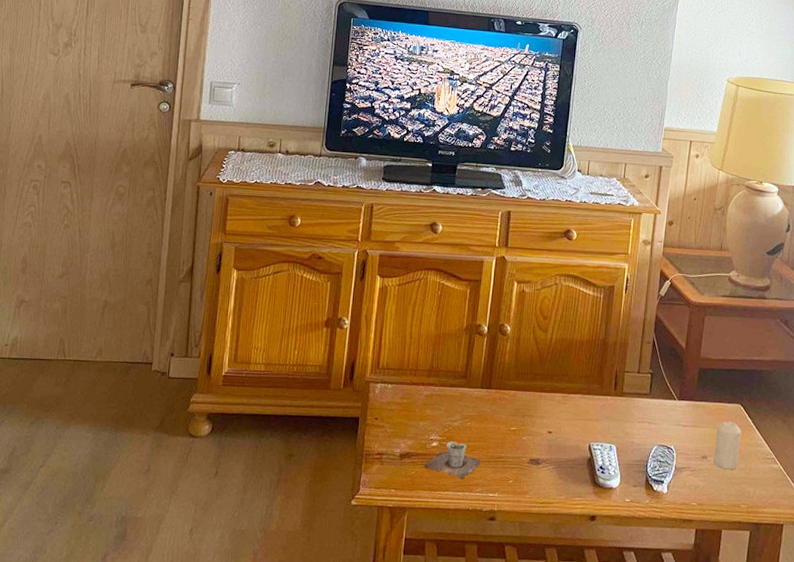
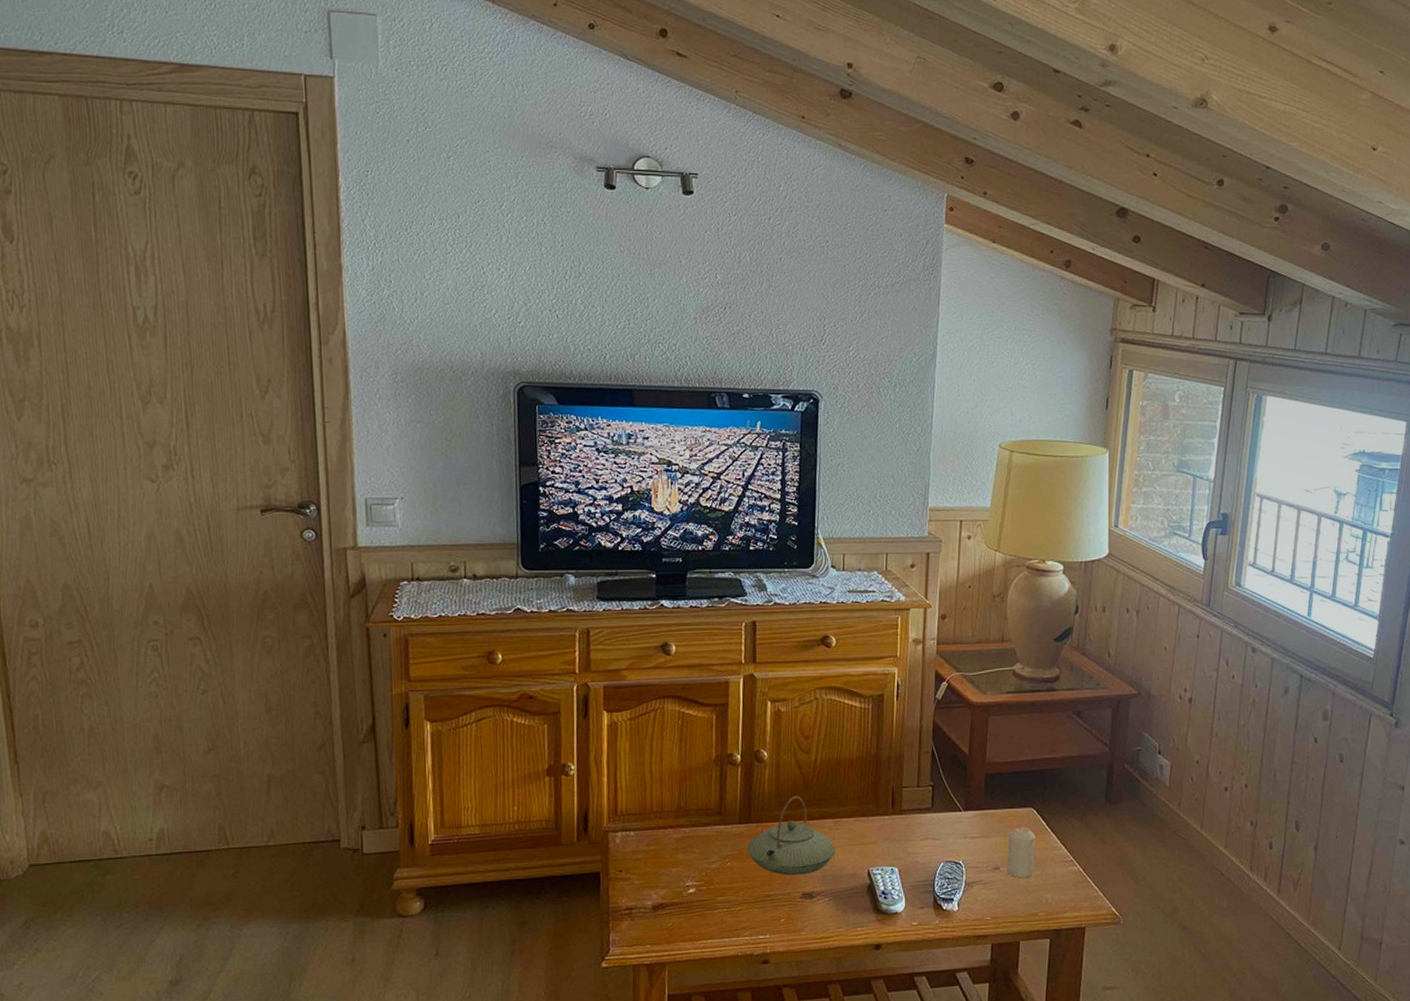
cup: present [423,441,481,480] -> none [681,885,747,925]
teapot: none [485,369,562,442] -> present [747,796,836,876]

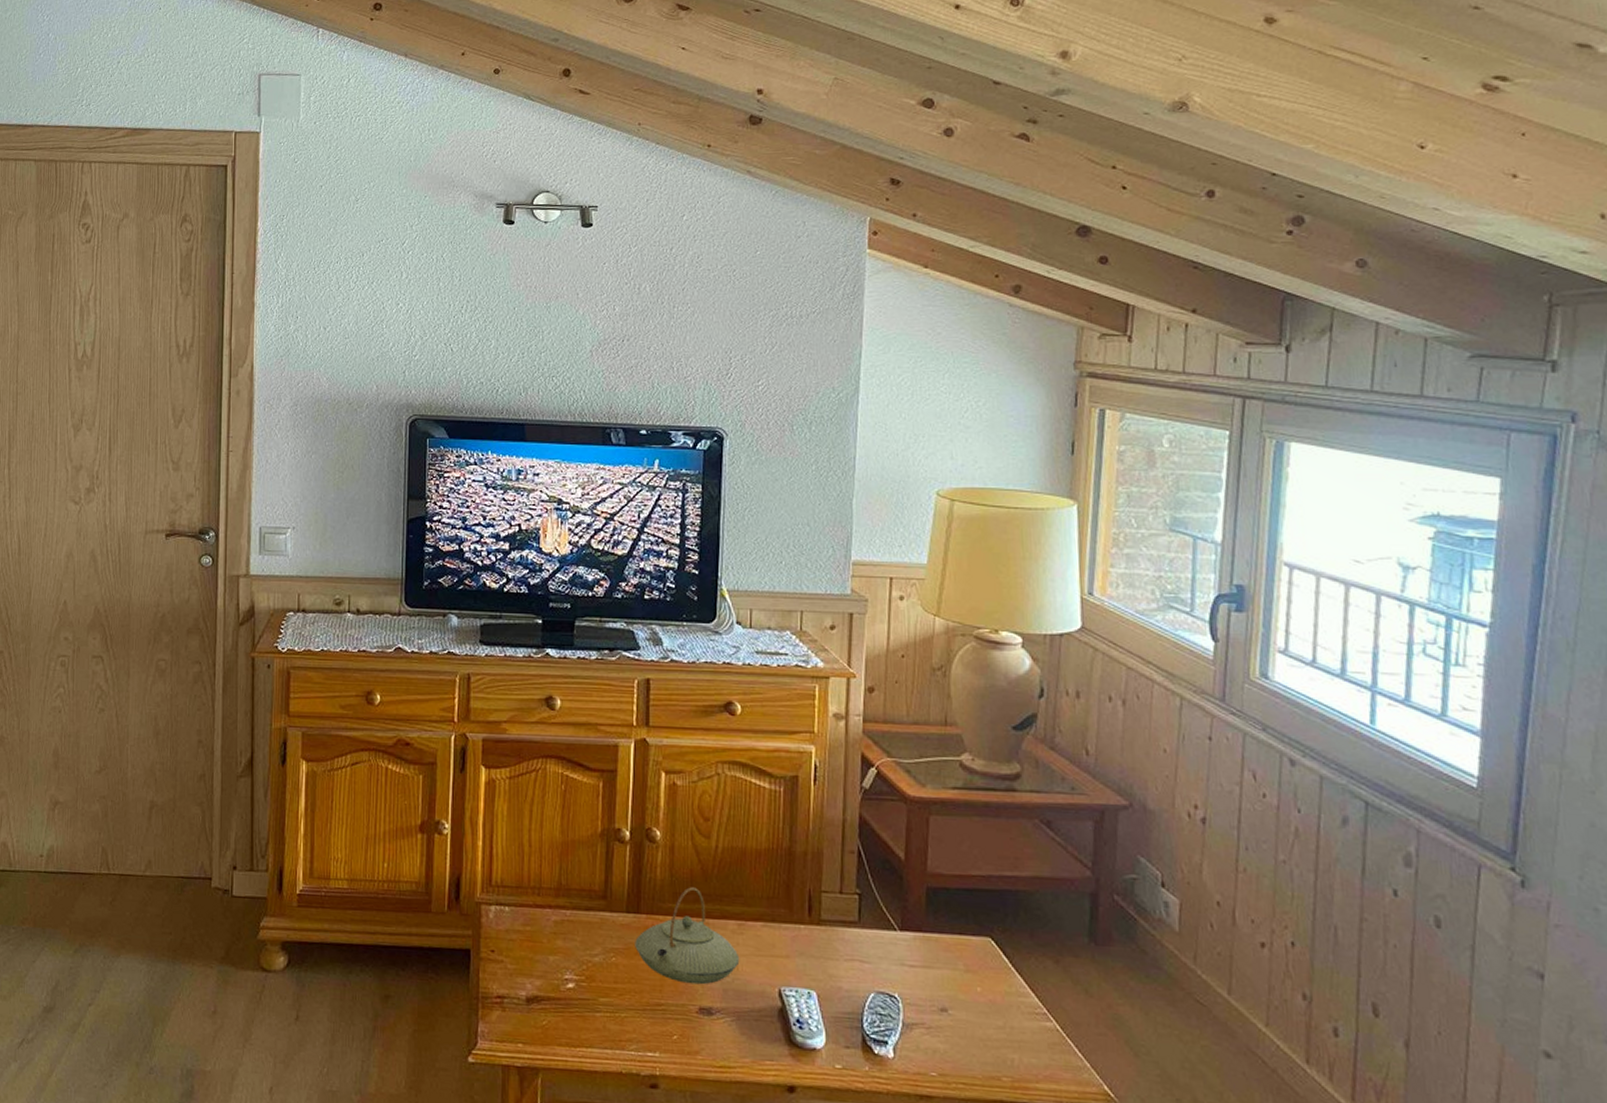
candle: present [1007,826,1036,879] -> none [957,960,995,1029]

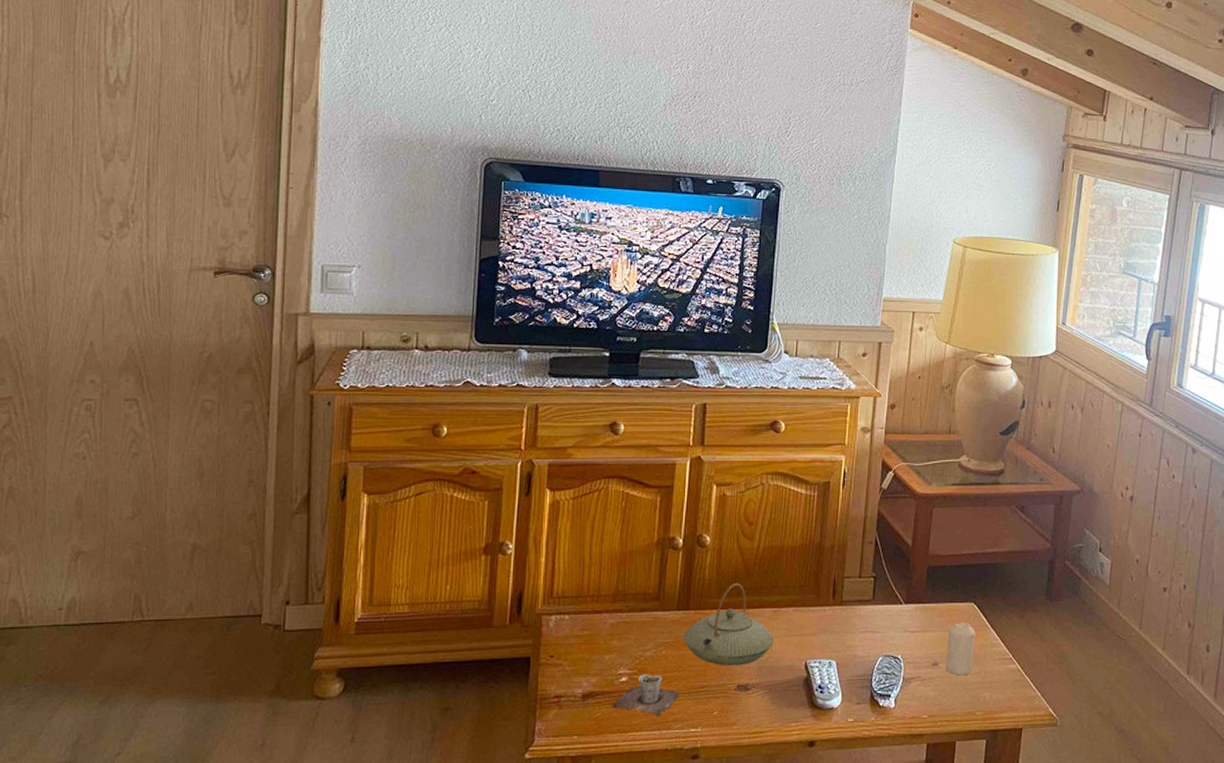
cup: none [558,982,633,1033] -> present [611,674,680,716]
candle: none [957,960,995,1029] -> present [945,622,976,676]

